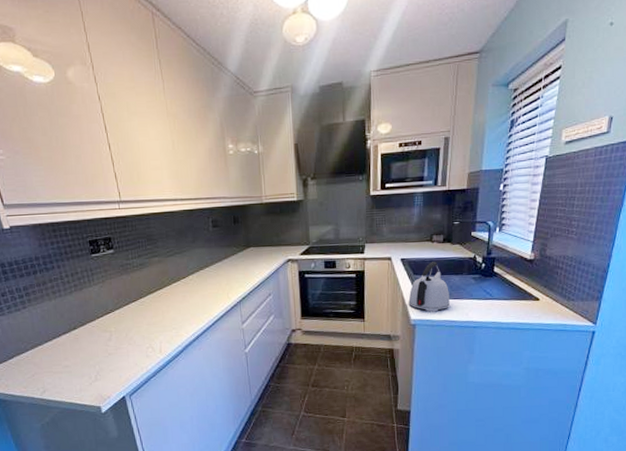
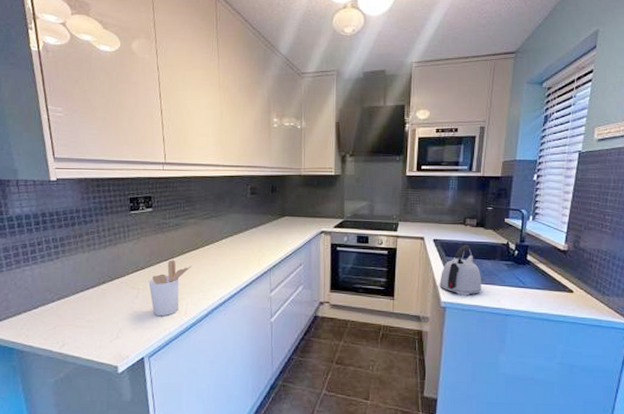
utensil holder: none [120,300,161,357] -> present [149,260,192,317]

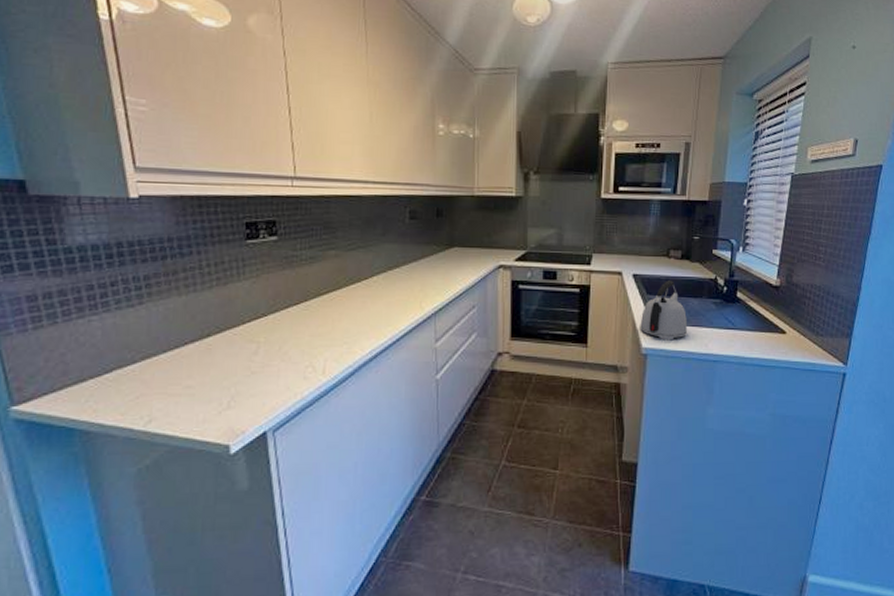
utensil holder: present [149,260,192,317] -> none [273,303,332,378]

